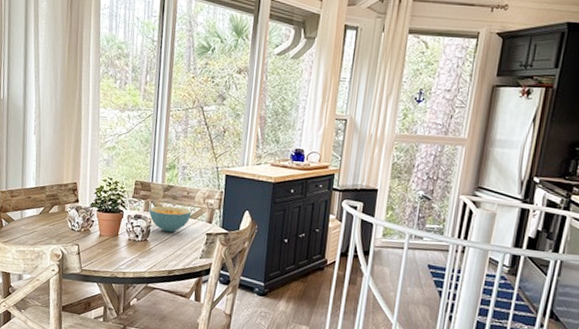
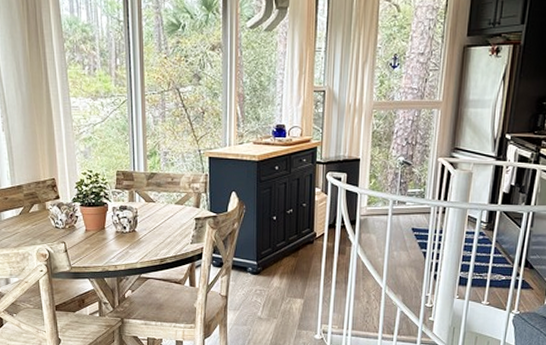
cereal bowl: present [149,206,192,233] -> none [134,194,178,221]

